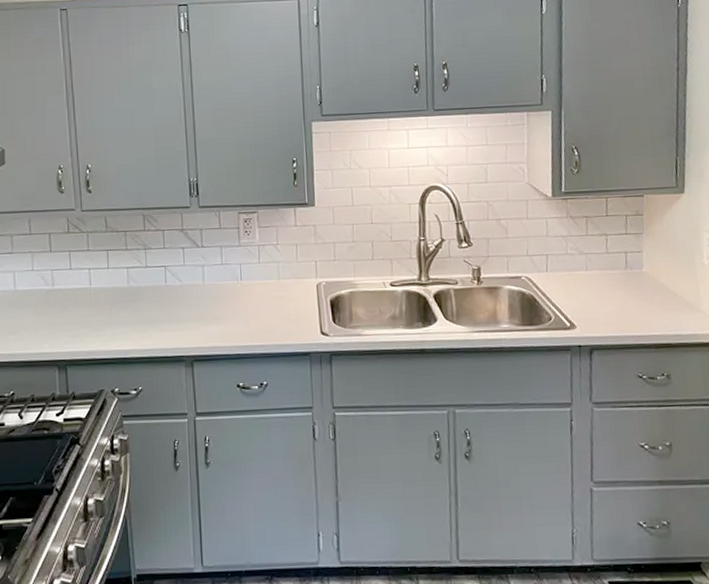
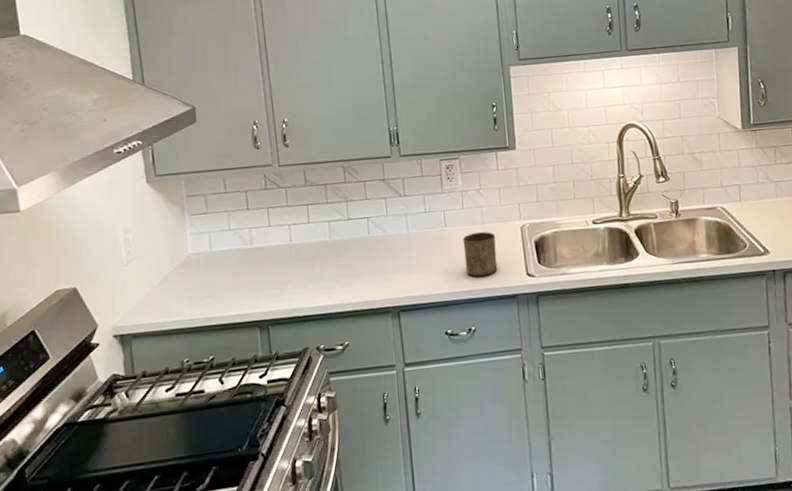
cup: none [258,287,292,332] -> present [462,231,498,277]

